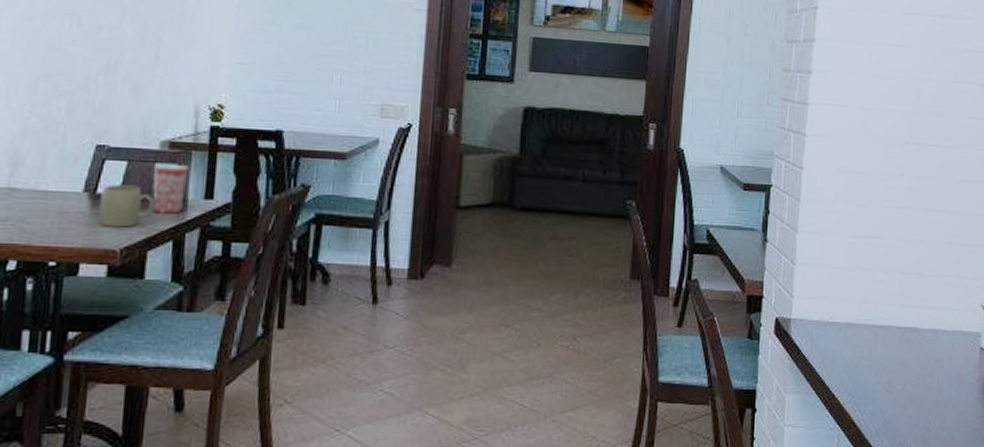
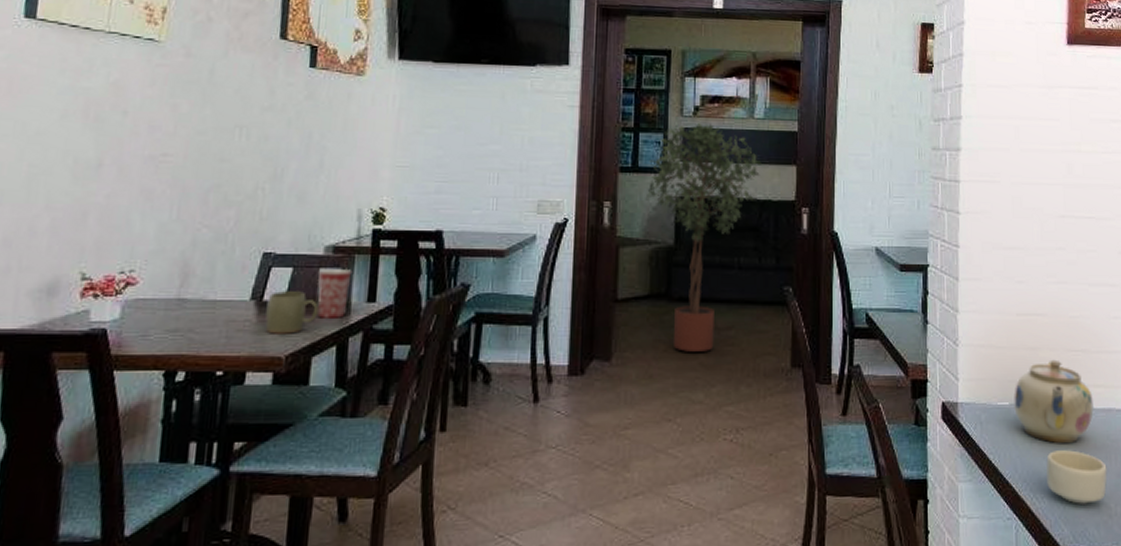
potted tree: none [493,32,611,261] -> present [647,122,762,352]
teapot: none [844,281,921,361] -> present [1013,359,1094,444]
mug: none [870,367,929,417] -> present [1046,450,1107,504]

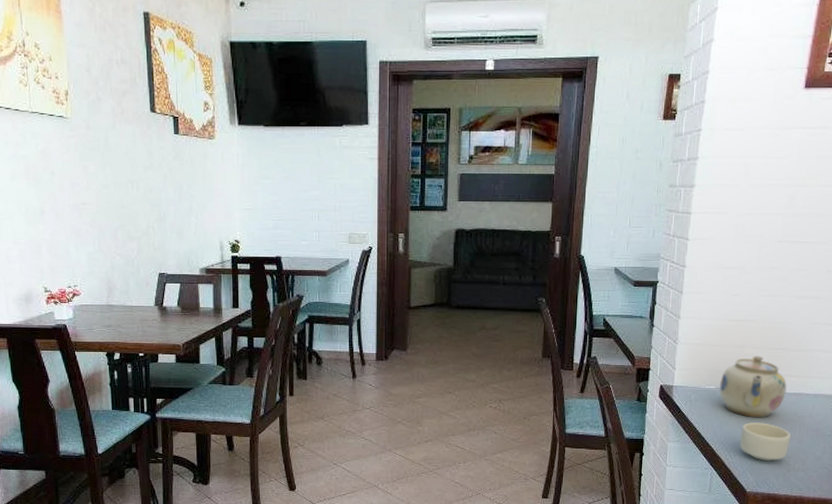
mug: present [265,291,318,334] -> none [166,300,200,329]
mug: present [317,268,352,318] -> none [197,284,221,319]
potted tree: present [647,122,762,352] -> none [432,168,524,345]

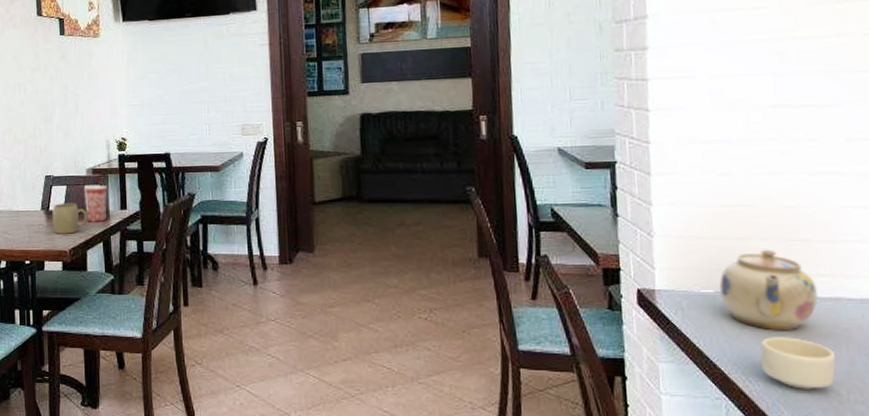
mug: none [166,300,200,329] -> present [52,203,87,234]
mug: none [197,284,221,319] -> present [83,184,108,222]

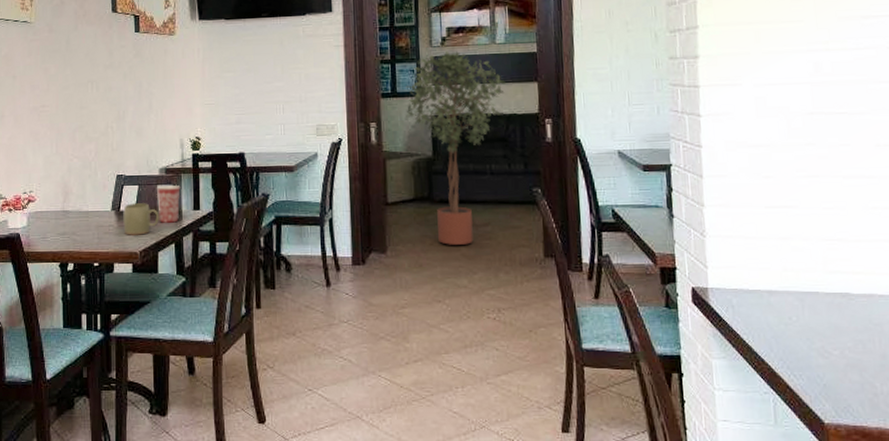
potted tree: none [333,47,437,245] -> present [406,51,505,245]
teapot: present [718,249,818,331] -> none [765,248,853,327]
mug: present [760,337,837,389] -> none [803,332,871,382]

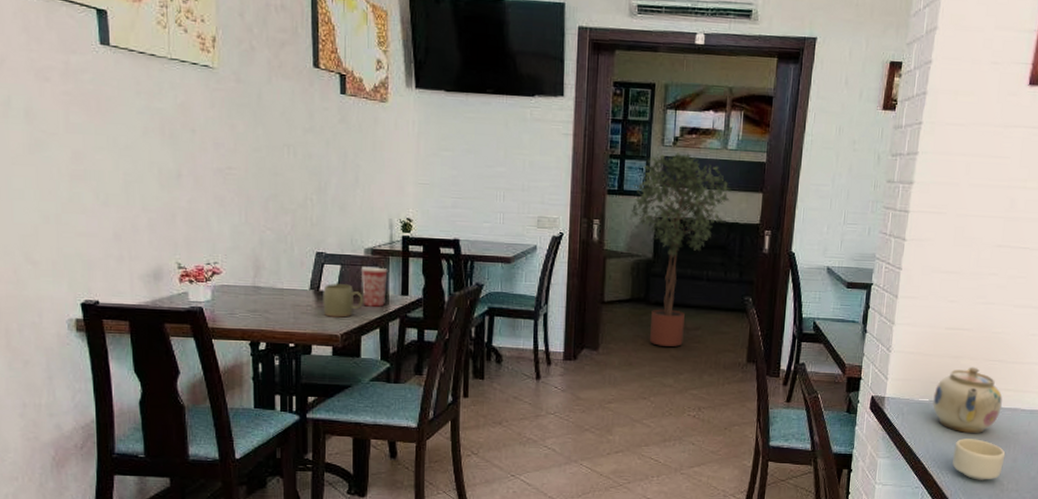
teapot: none [765,248,853,327] -> present [932,367,1003,434]
mug: none [803,332,871,382] -> present [952,438,1006,480]

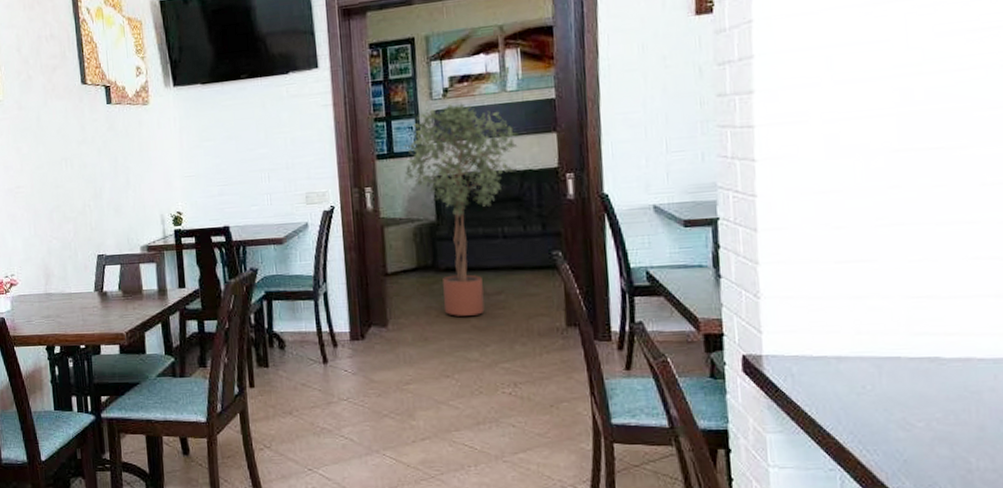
mug: present [323,284,363,318] -> none [106,283,144,316]
mug: present [360,267,388,307] -> none [138,262,164,303]
teapot: present [932,367,1003,434] -> none [832,307,945,396]
mug: present [952,438,1006,480] -> none [879,402,965,458]

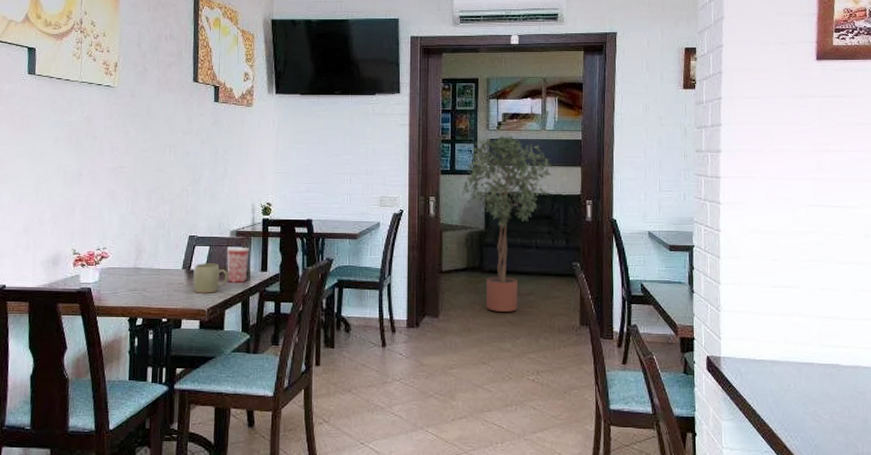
mug: none [106,283,144,316] -> present [193,263,228,293]
mug: none [138,262,164,303] -> present [226,247,250,283]

